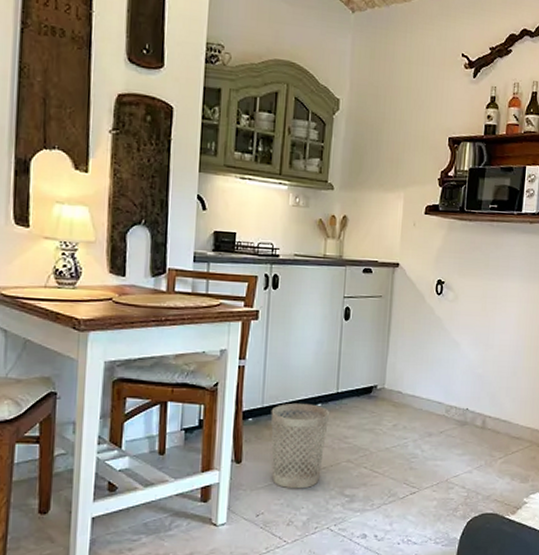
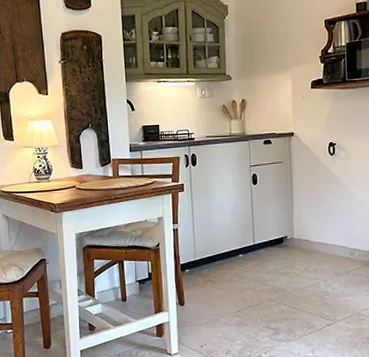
wastebasket: present [271,404,329,489] -> none [202,255,250,325]

